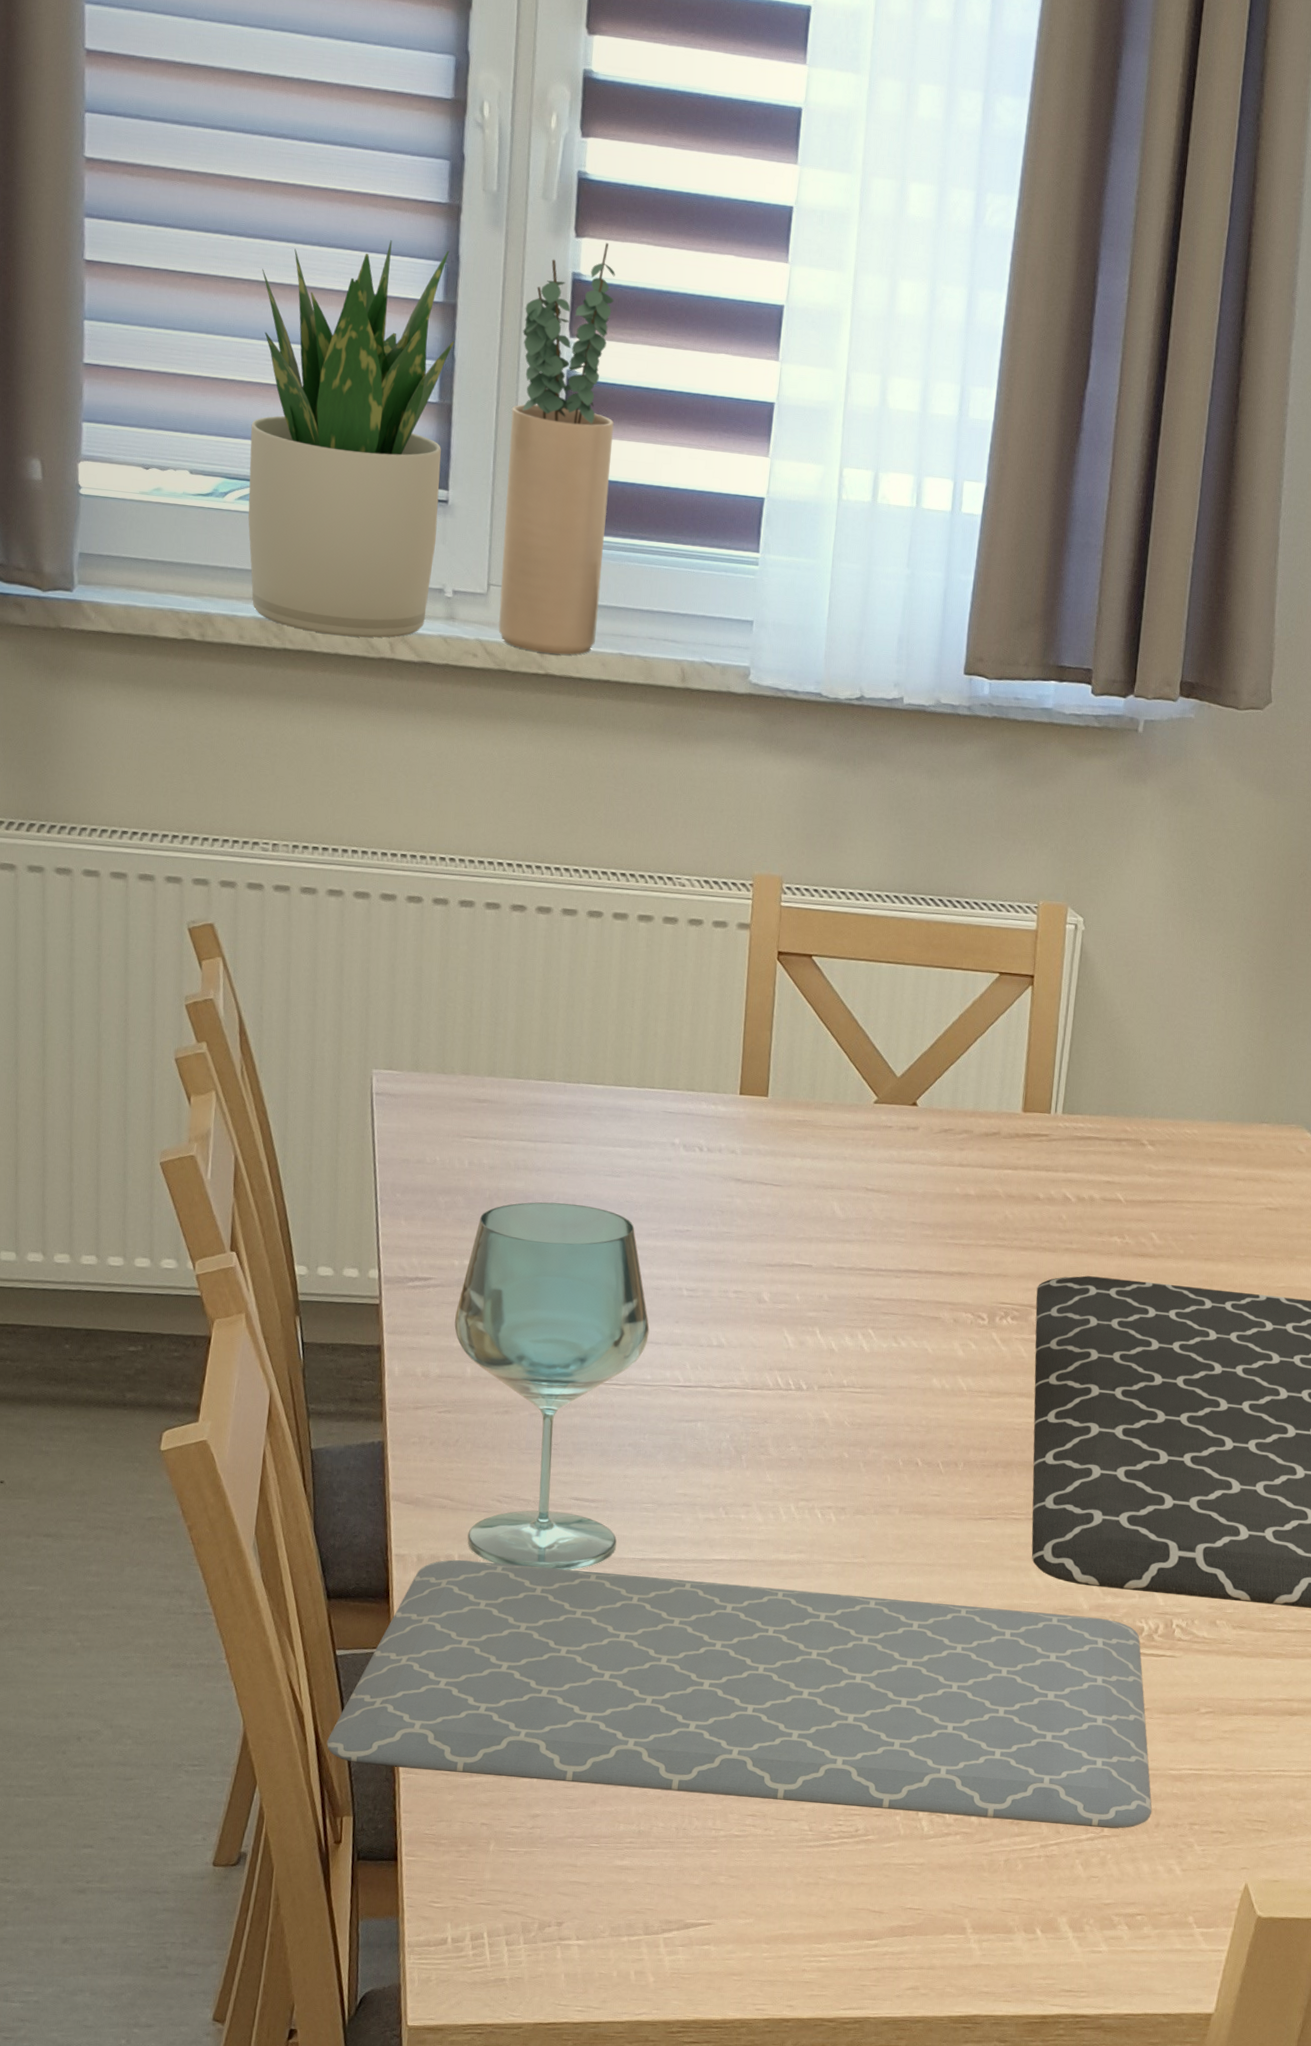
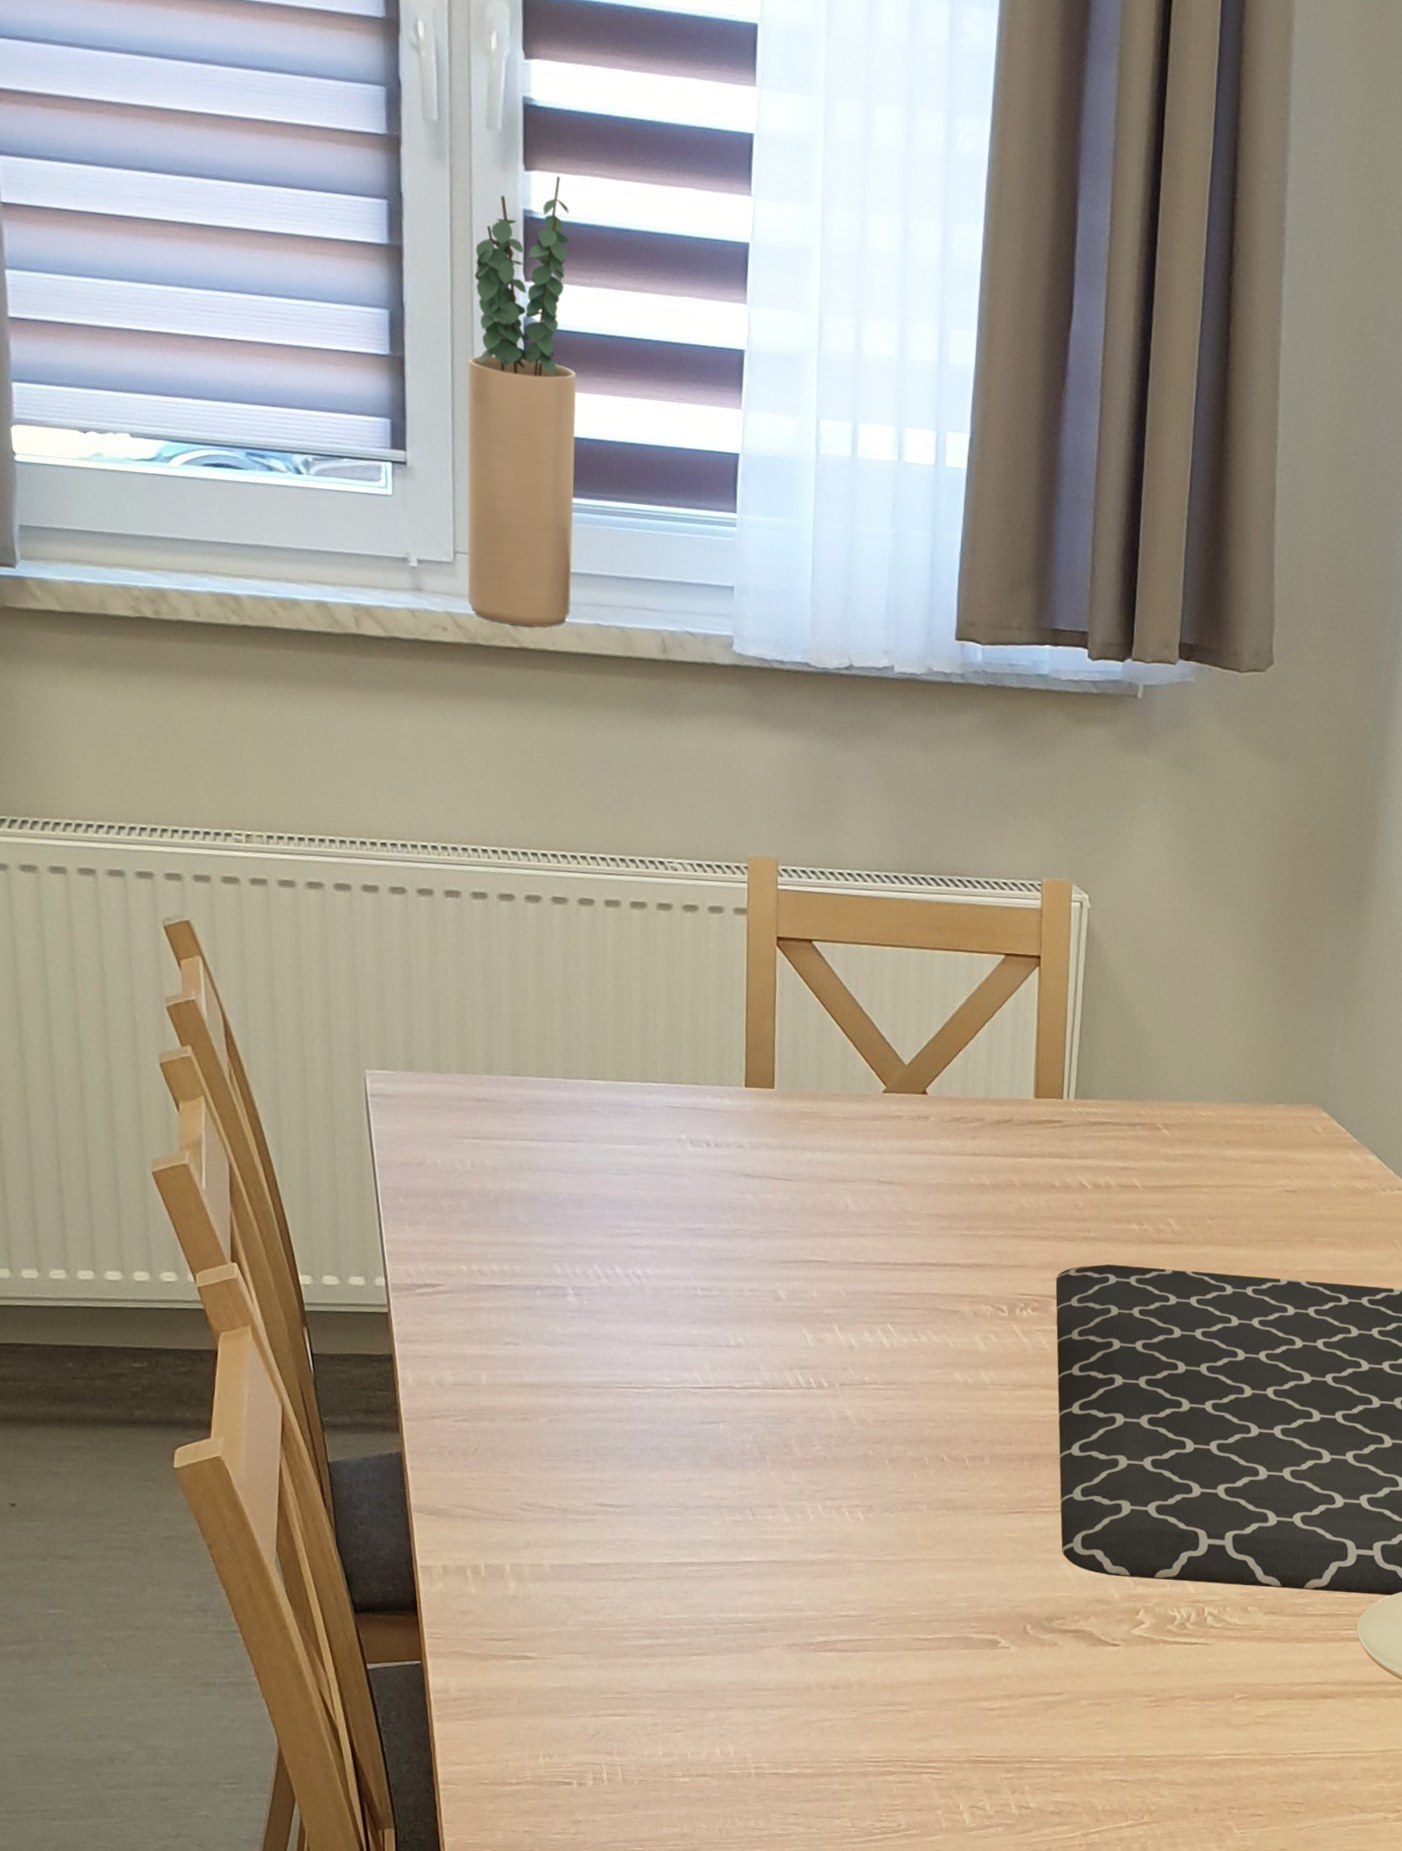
planter: present [248,240,455,638] -> none [192,176,403,612]
placemat: present [326,1559,1152,1829] -> none [363,1569,1191,1815]
wine glass: present [454,1202,650,1570] -> none [466,1203,666,1577]

